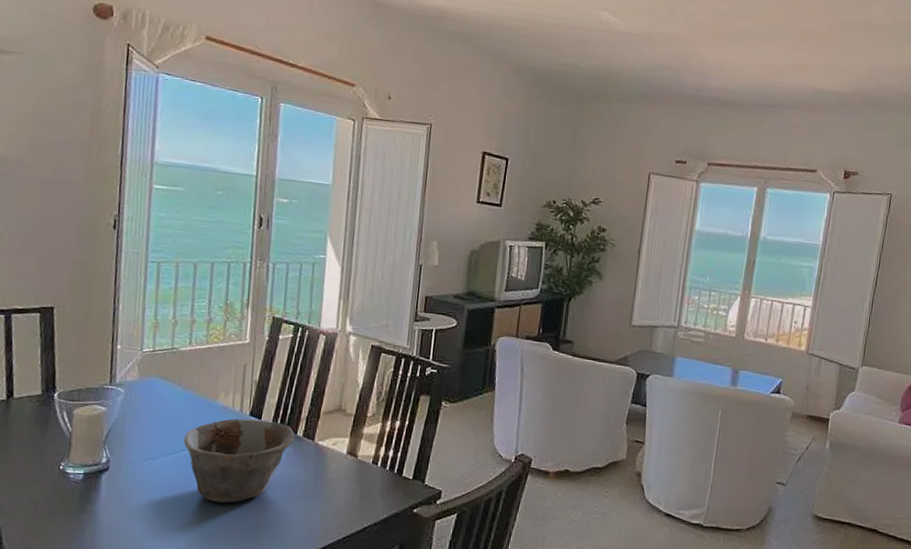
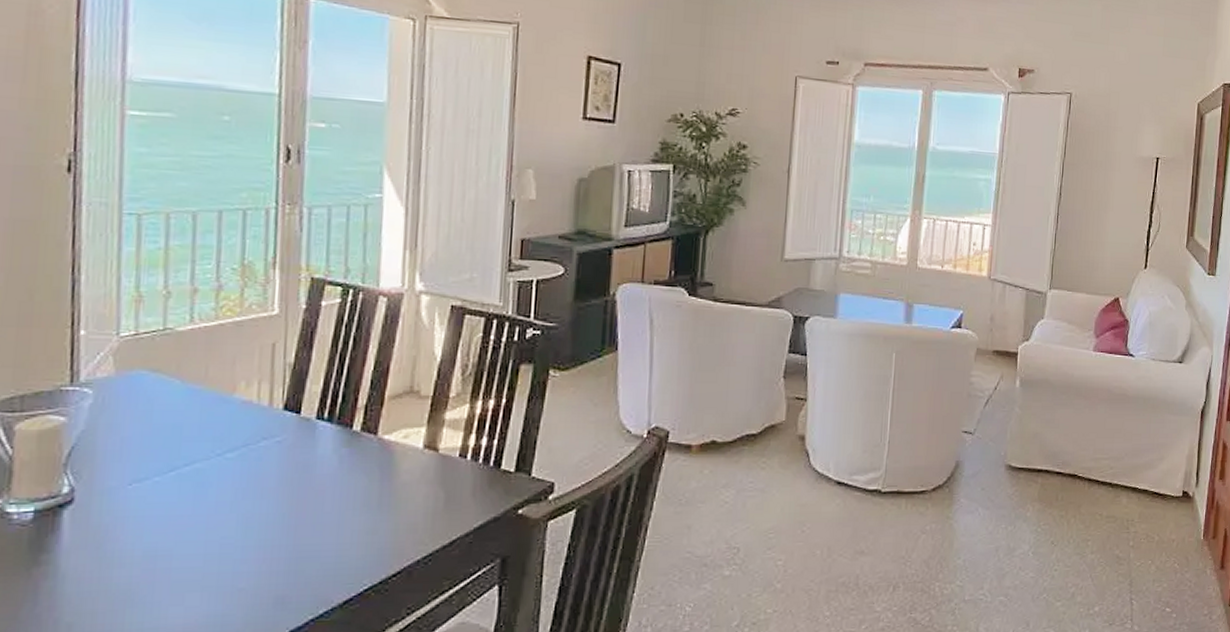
bowl: present [183,418,295,503] -> none [187,413,350,530]

